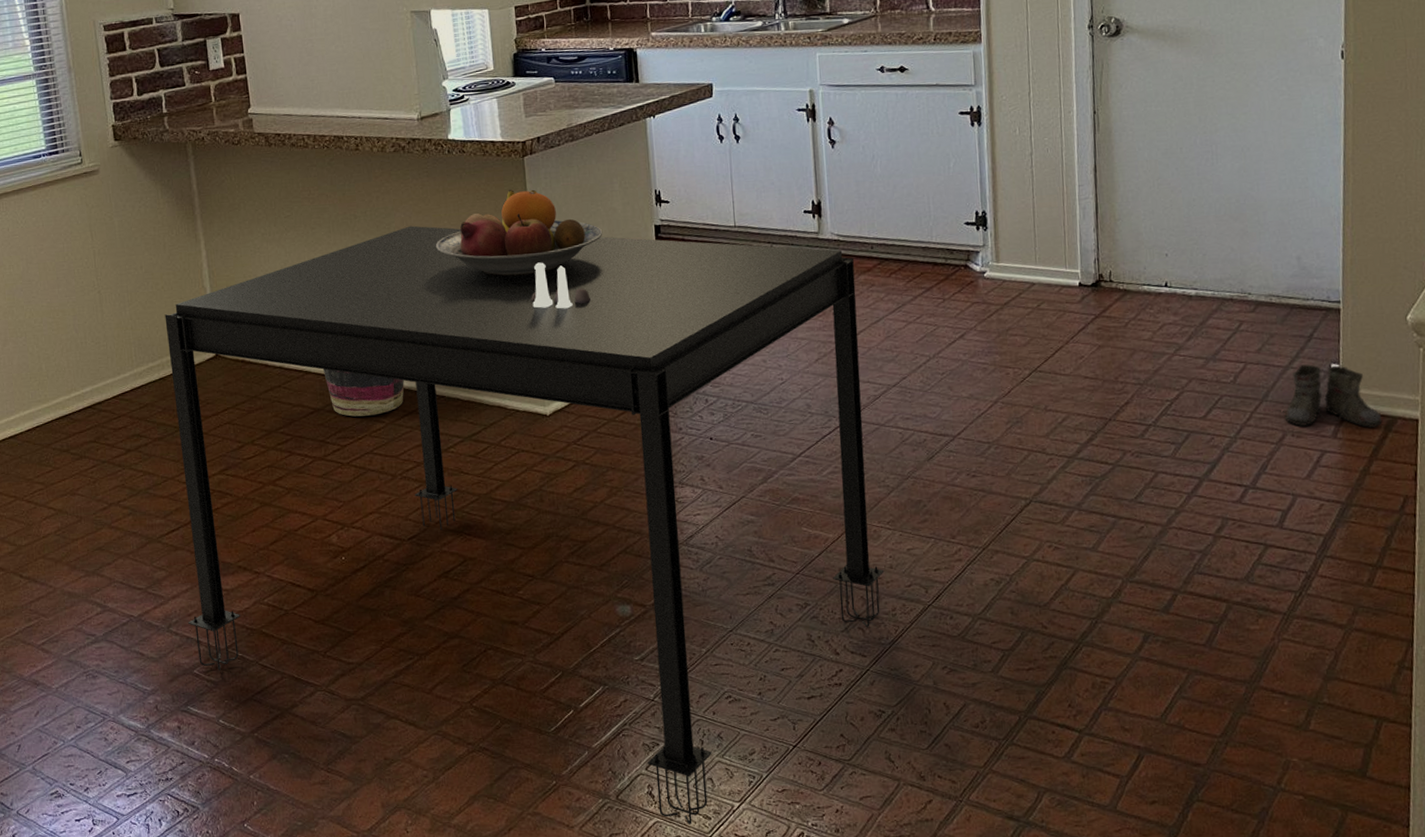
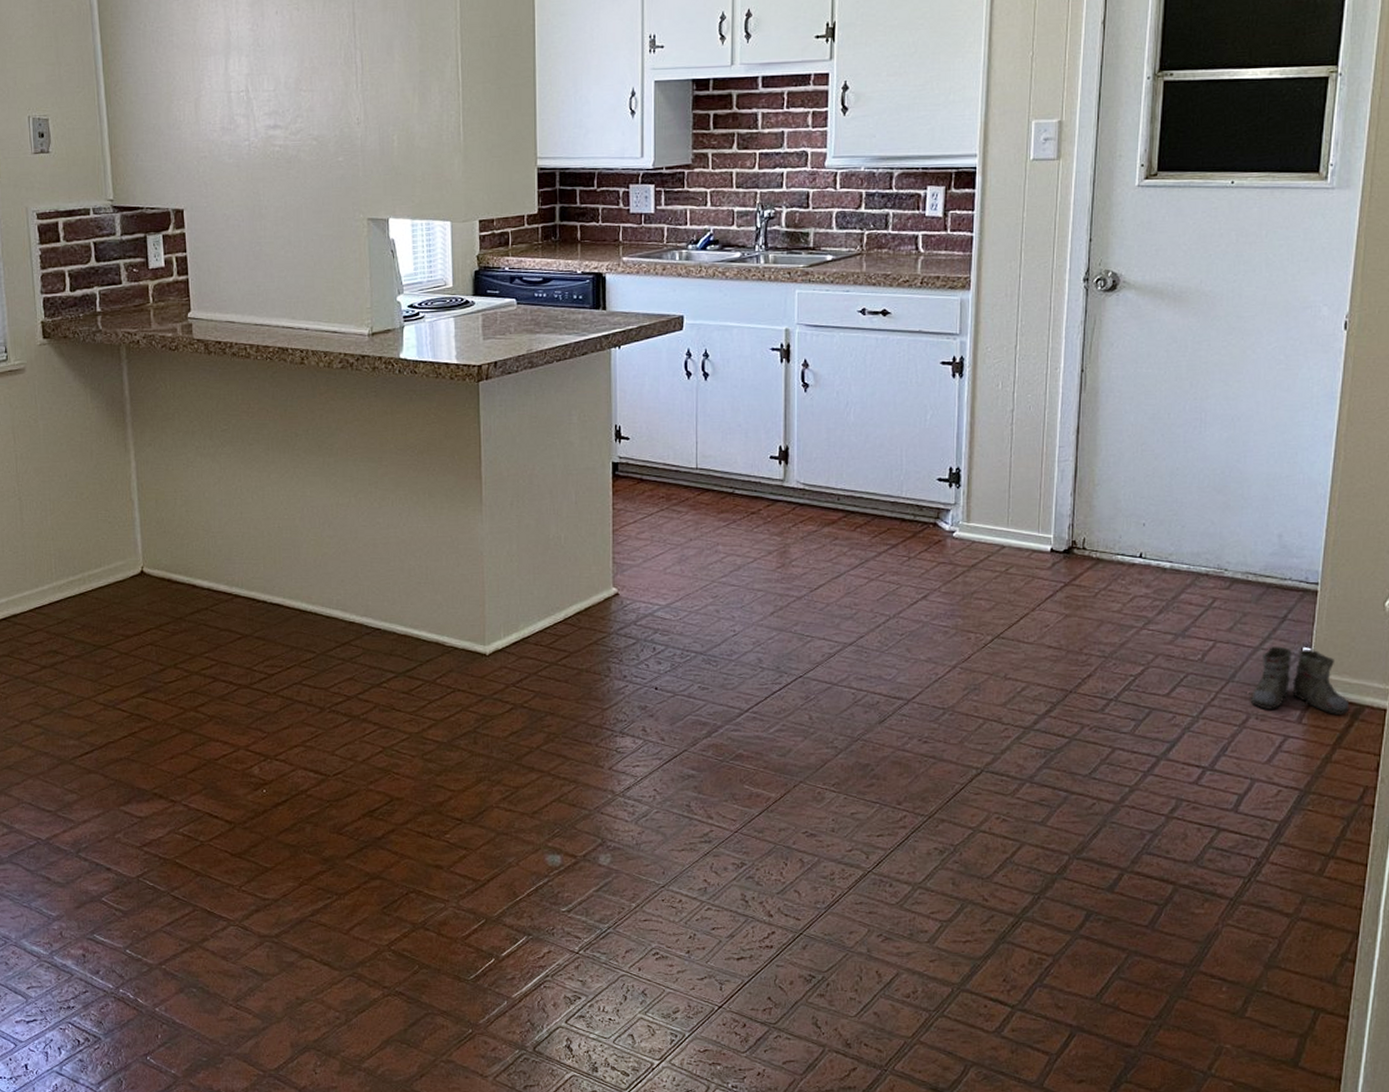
dining table: present [165,225,885,825] -> none [88,448,826,1081]
basket: present [324,368,404,417] -> none [254,593,338,645]
fruit bowl: present [436,189,603,276] -> none [380,416,557,507]
salt and pepper shaker set: present [531,262,592,309] -> none [477,494,541,545]

